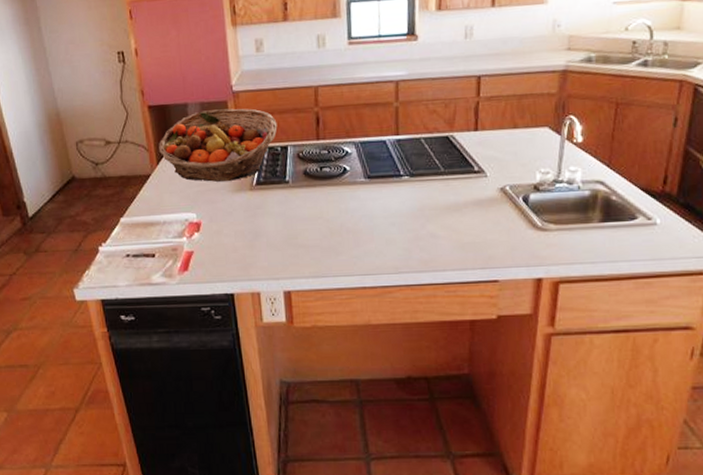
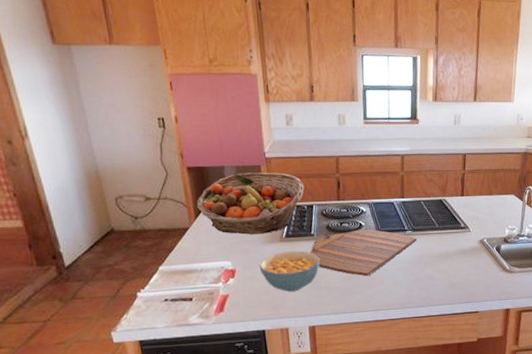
cereal bowl: none [227,201,297,250] -> present [259,250,320,292]
cutting board: none [285,174,416,233] -> present [310,229,417,277]

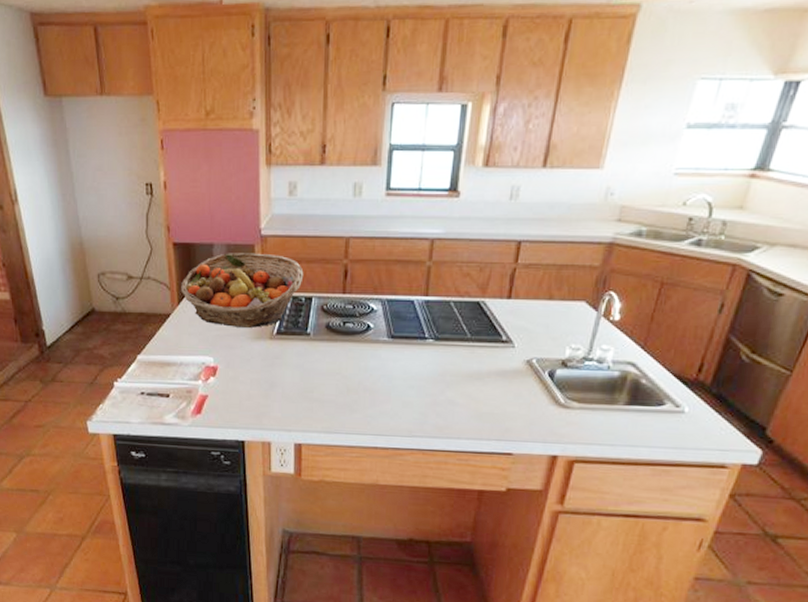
cereal bowl: present [259,250,320,292] -> none [244,351,315,400]
cutting board: present [310,229,417,277] -> none [304,332,439,392]

